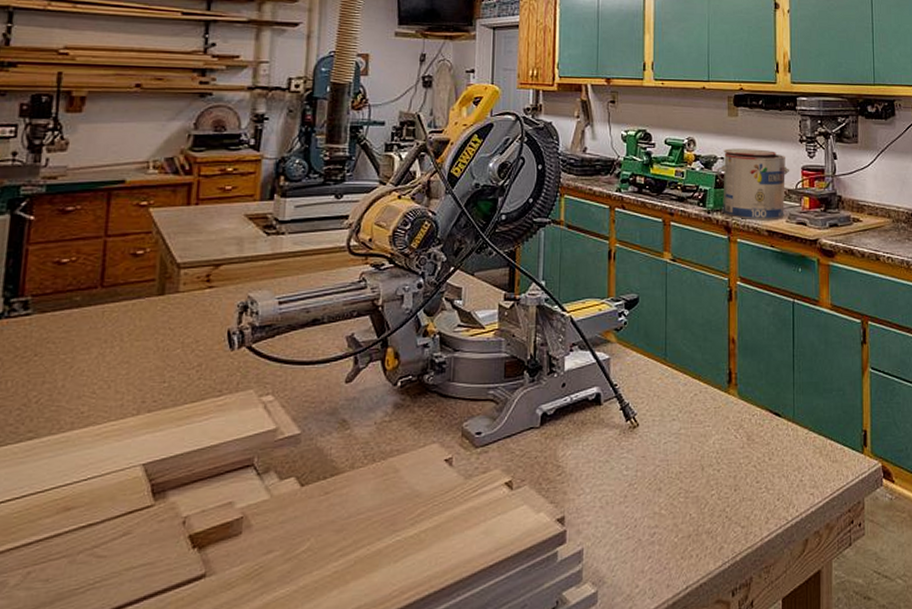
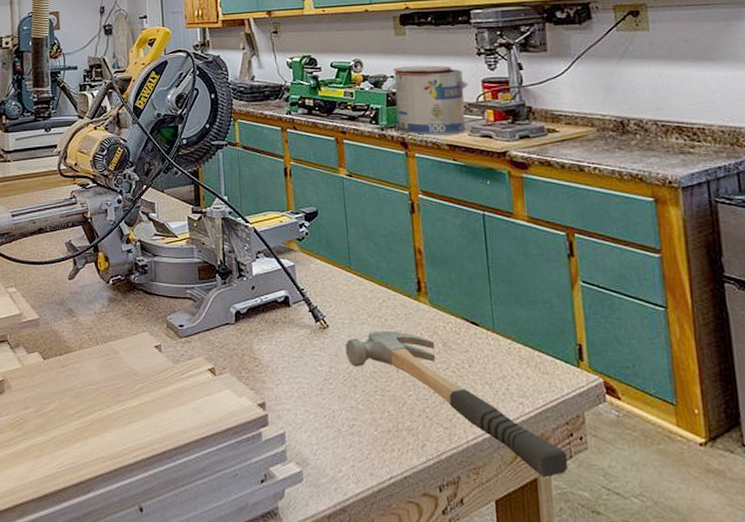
claw hammer: none [653,426,848,569] -> present [345,331,569,478]

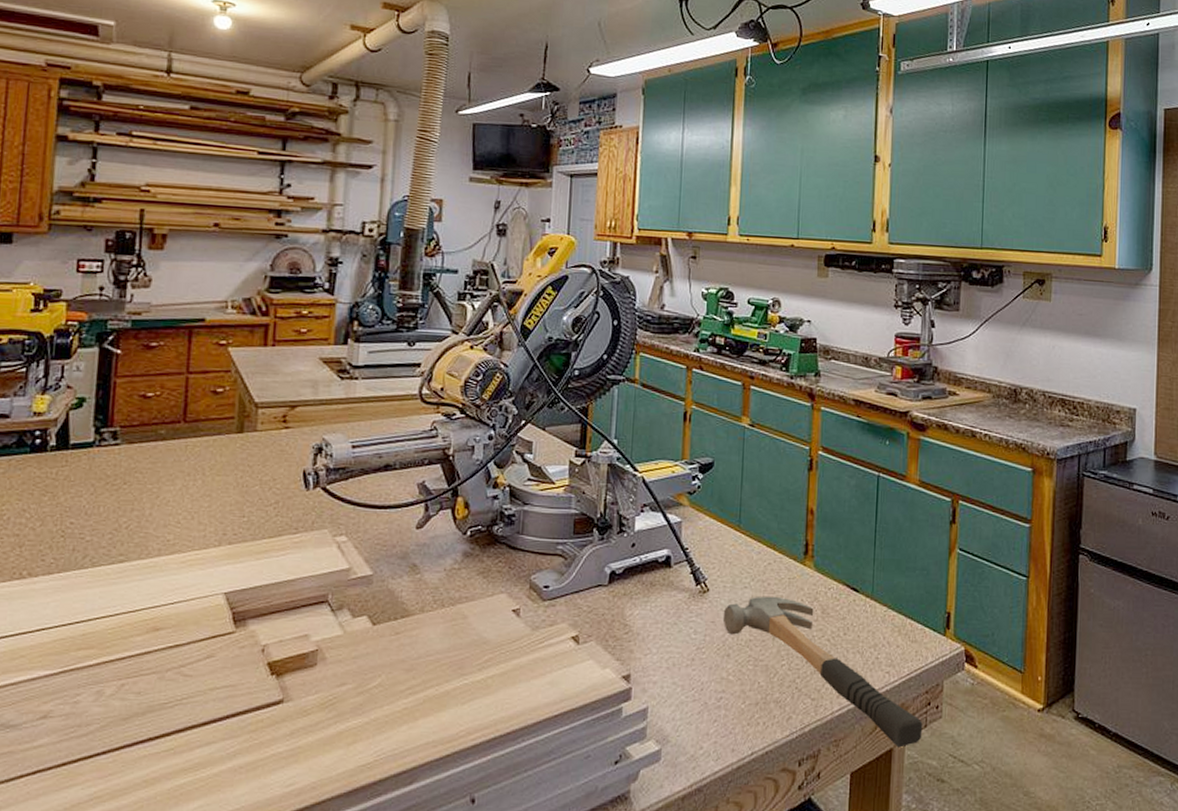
paint can: present [387,65,469,136] -> none [802,311,883,390]

